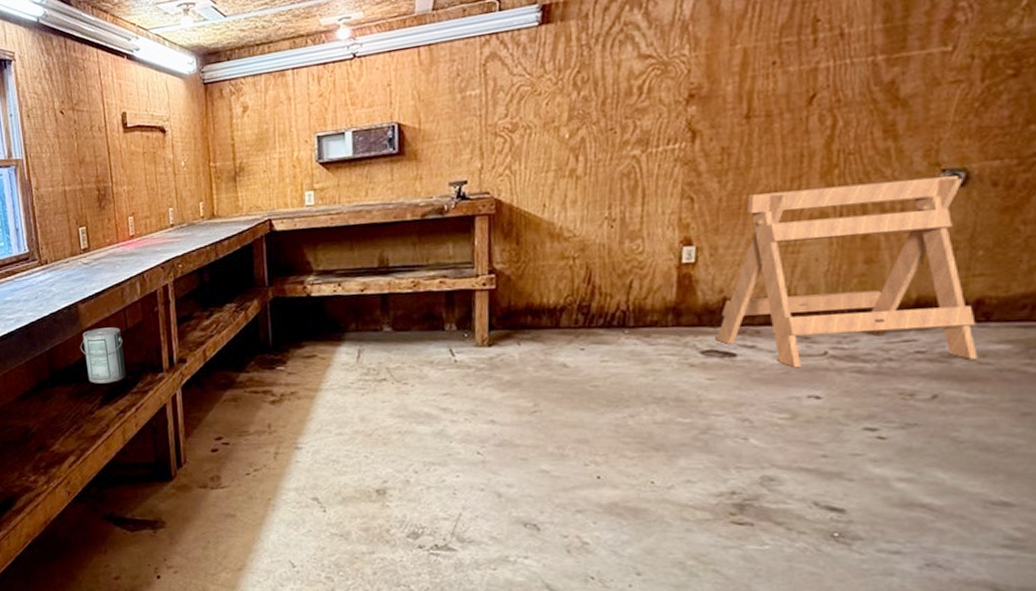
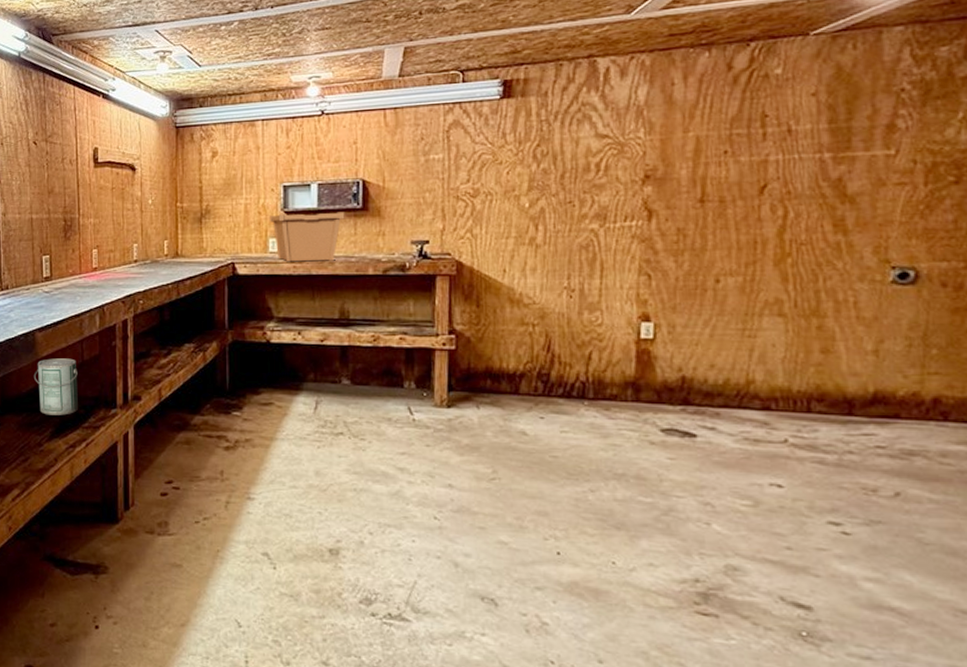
storage bin: none [305,158,381,215] -> present [270,211,345,262]
sawhorse: present [715,174,978,368] -> none [675,272,939,458]

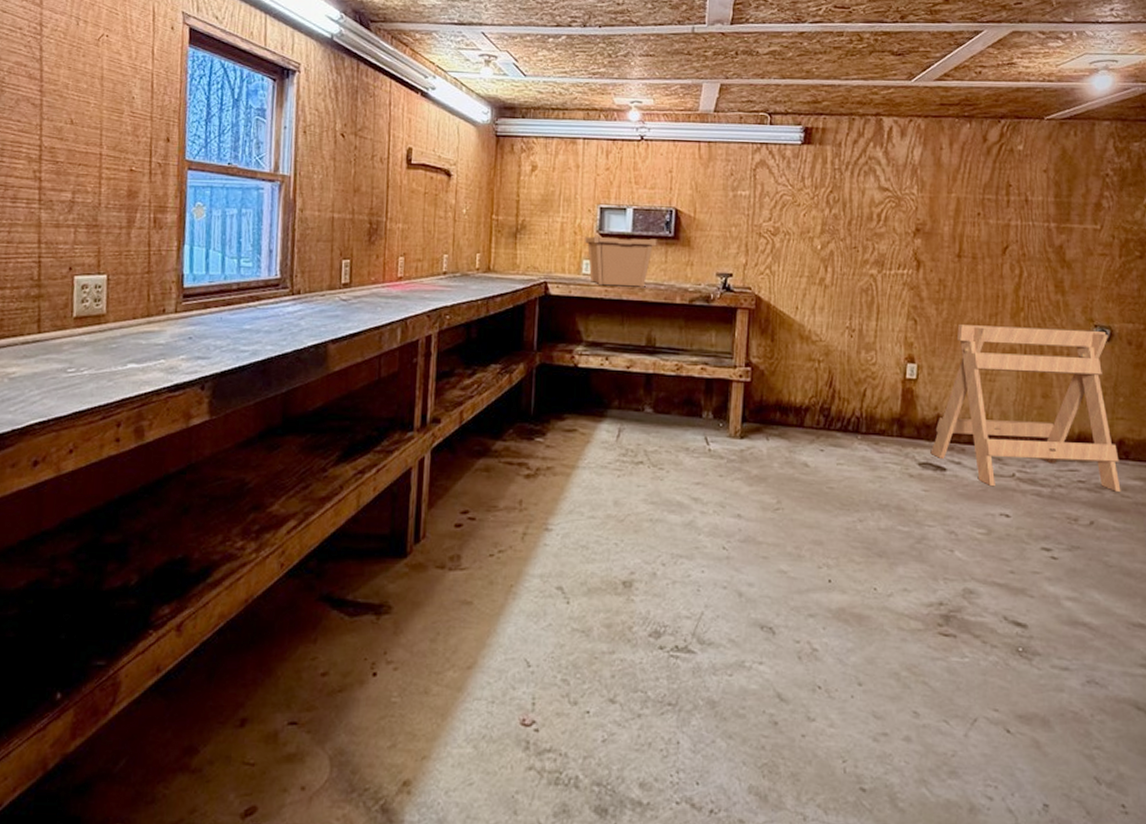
paint can: present [33,358,79,415] -> none [322,374,373,438]
sawhorse: none [675,272,939,458] -> present [930,325,1121,492]

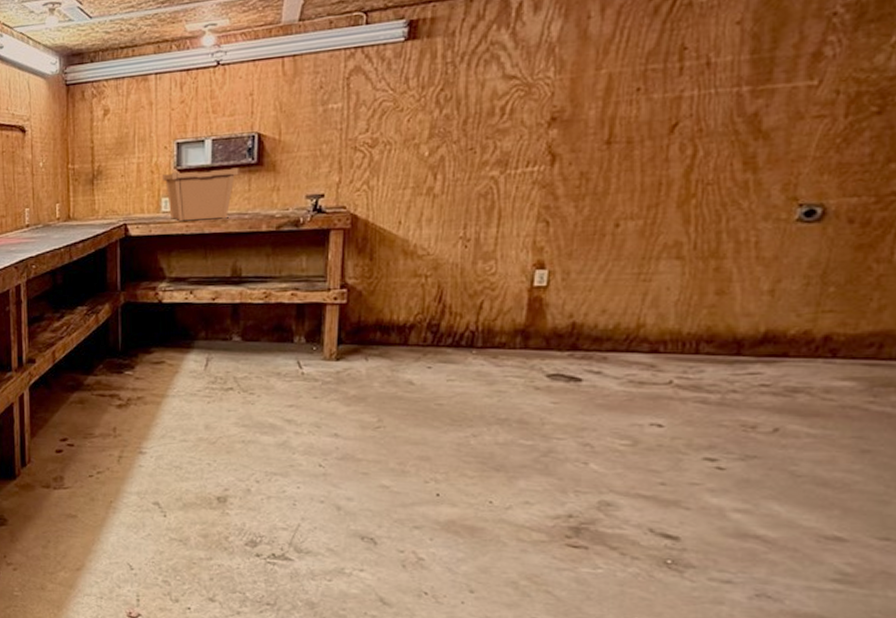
sawhorse: present [930,325,1121,492] -> none [562,210,823,396]

